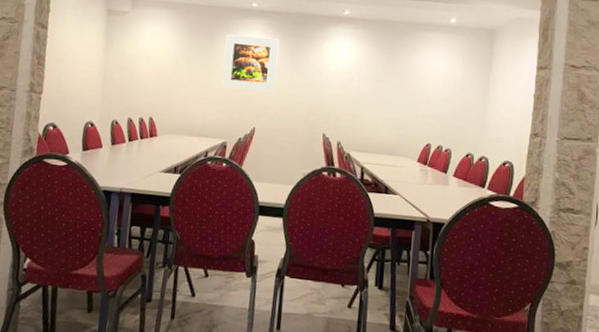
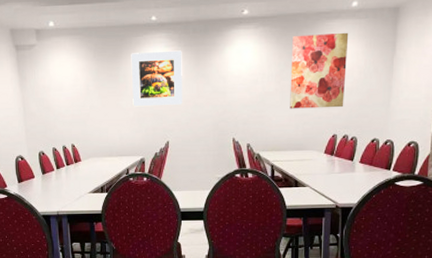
wall art: none [384,41,447,118] -> present [290,32,349,109]

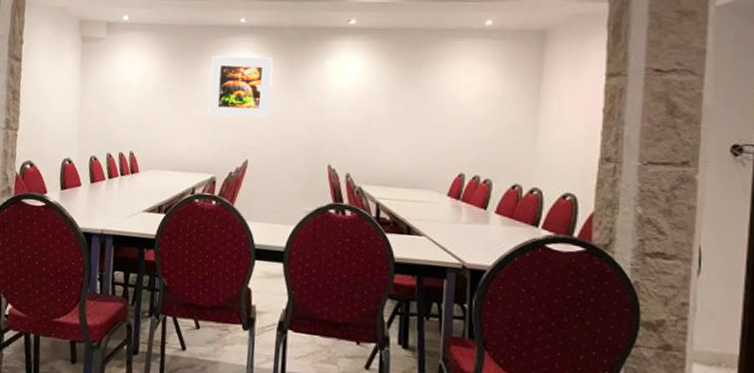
wall art: present [290,32,349,109] -> none [403,52,481,142]

